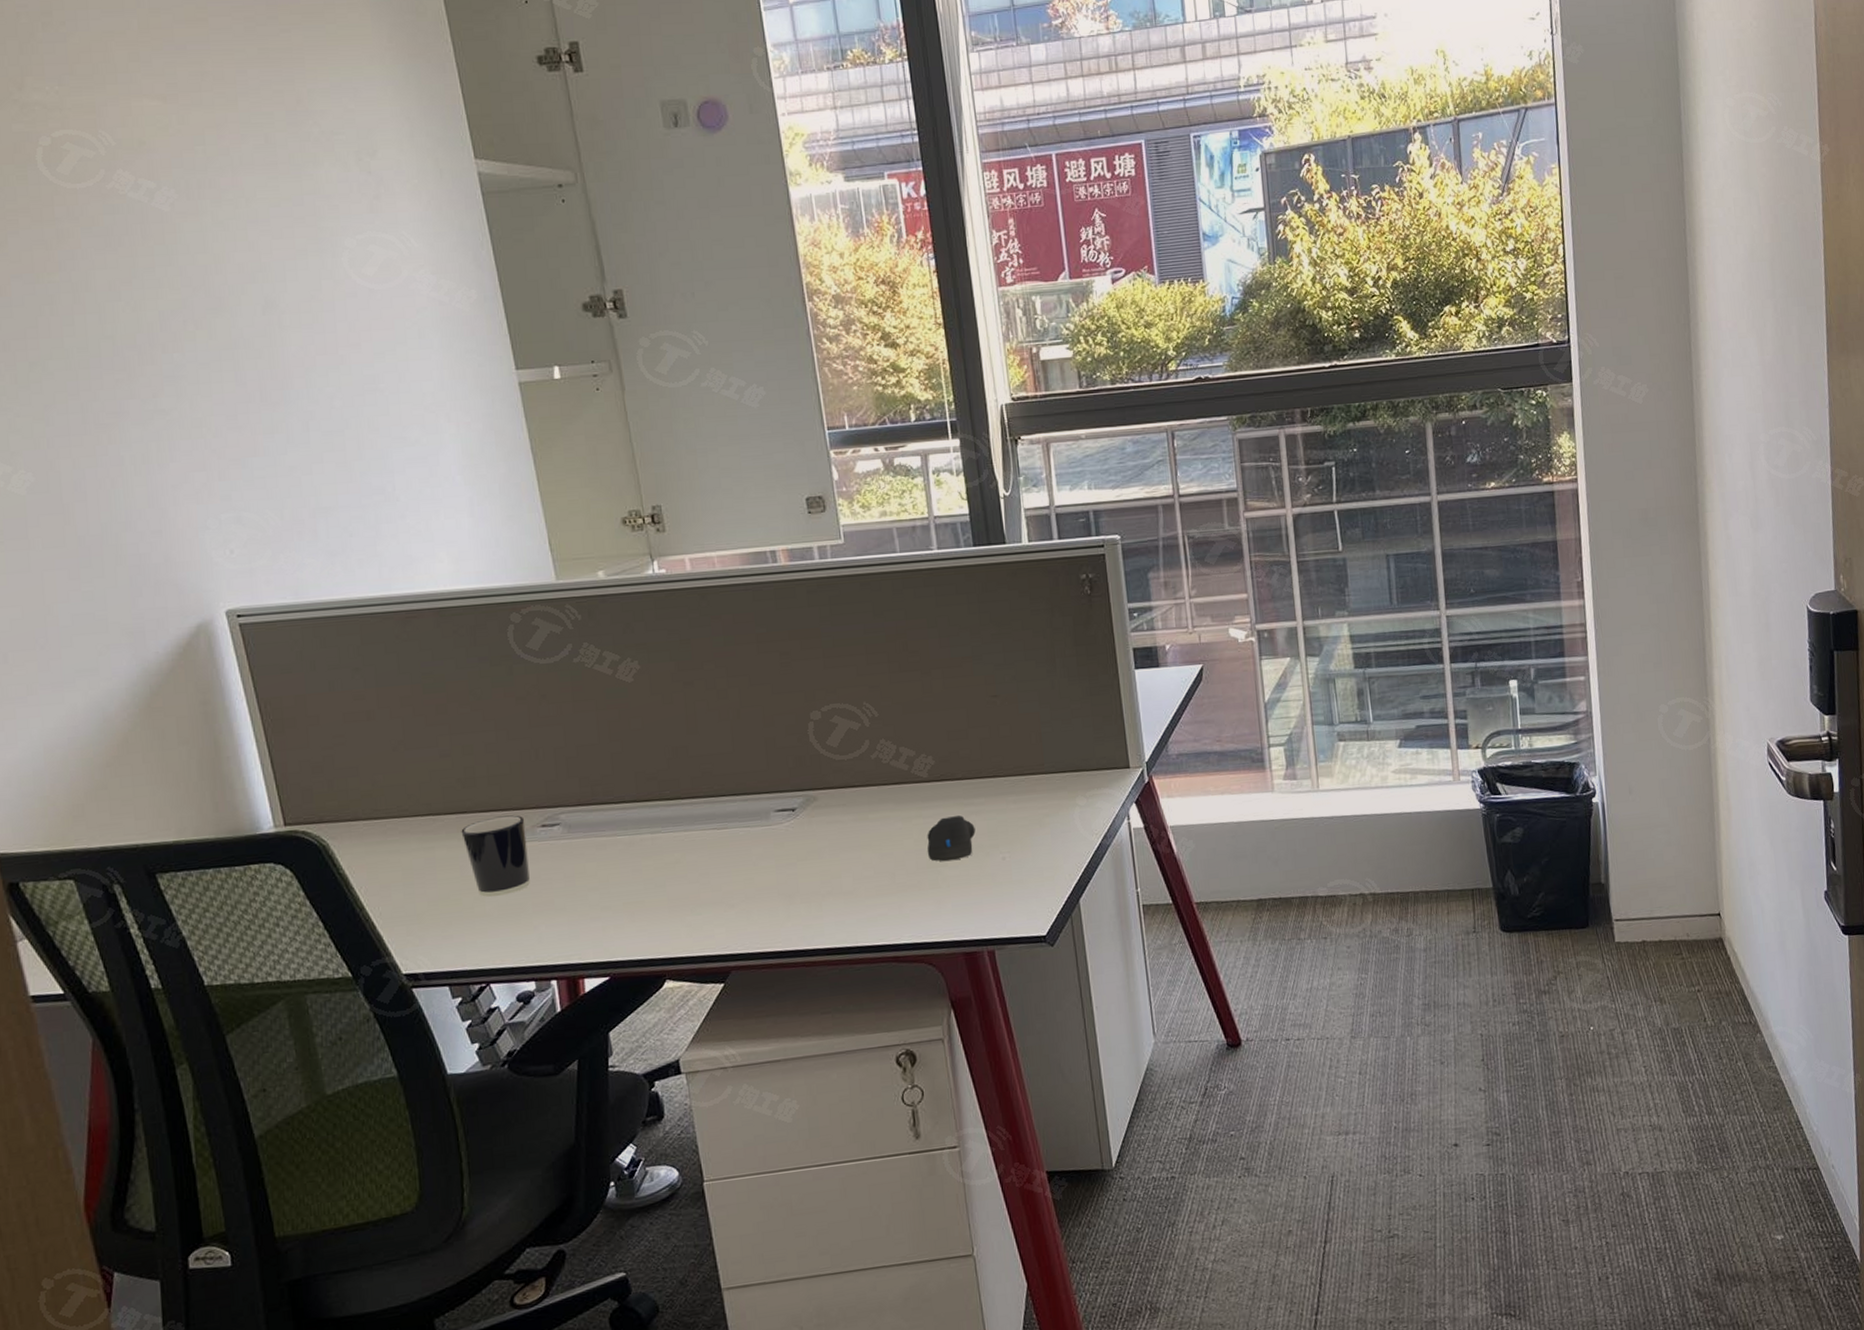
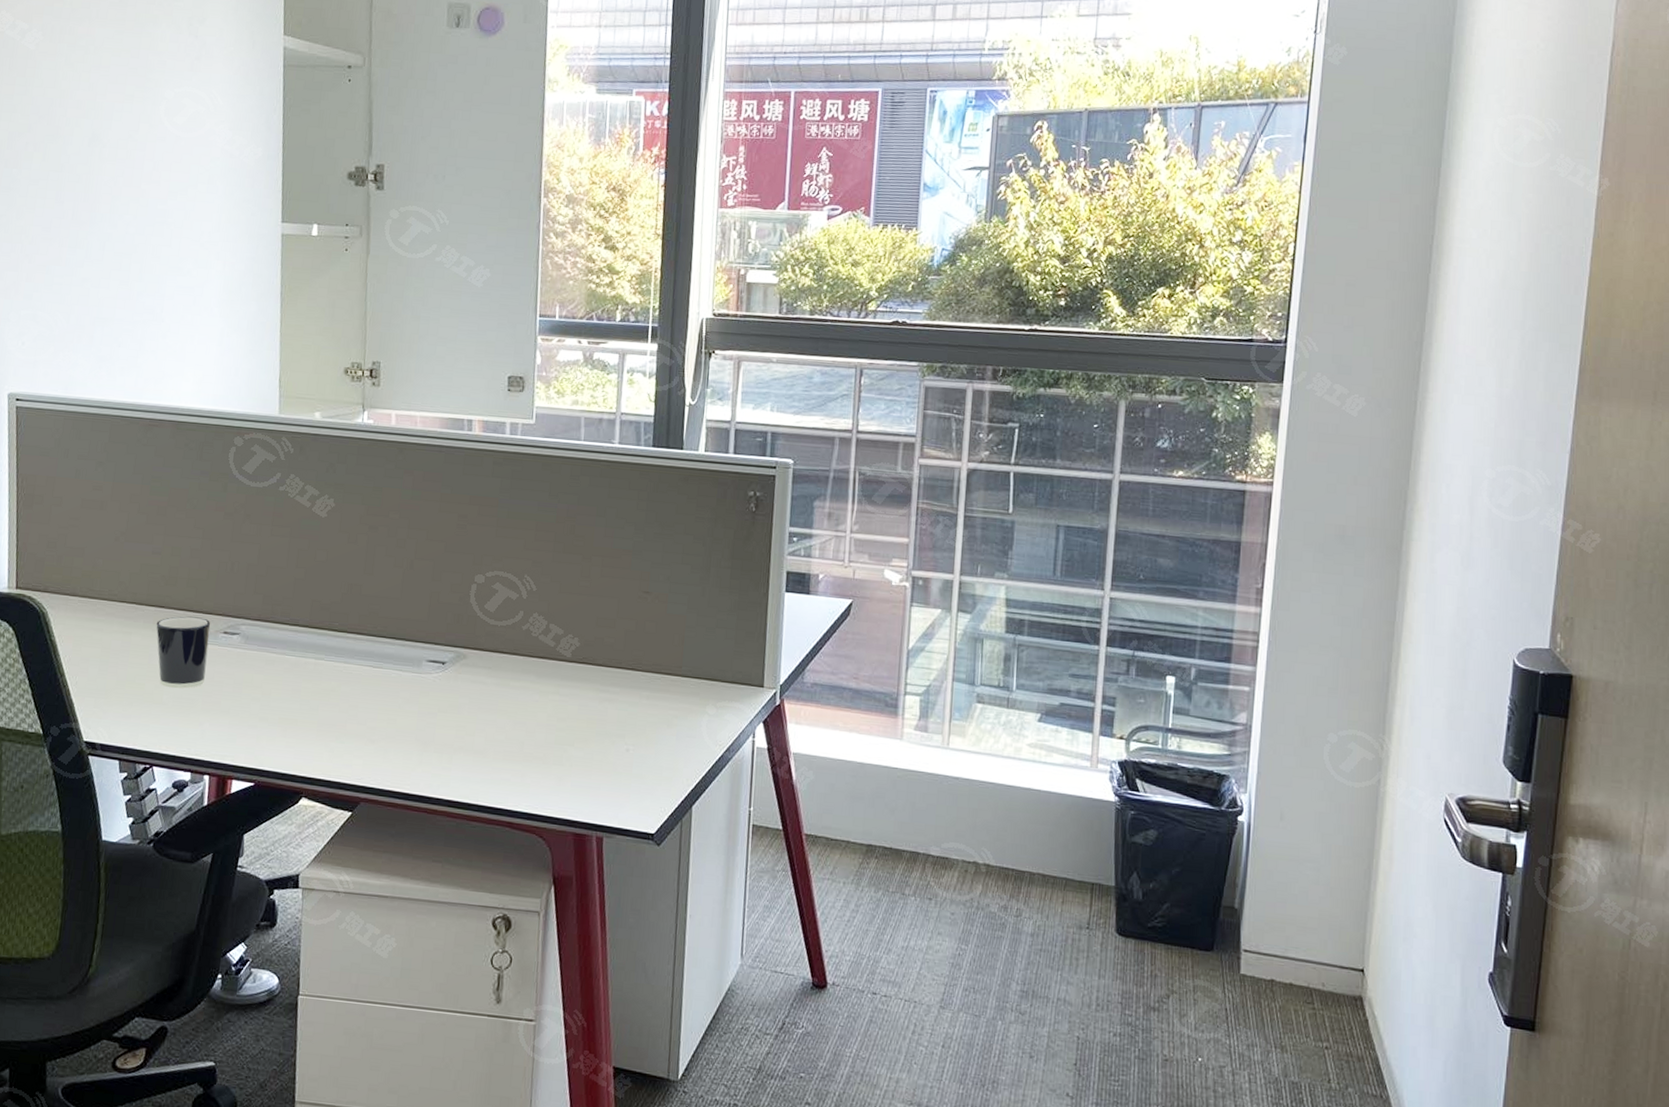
computer mouse: present [927,815,976,861] -> none [558,698,606,742]

